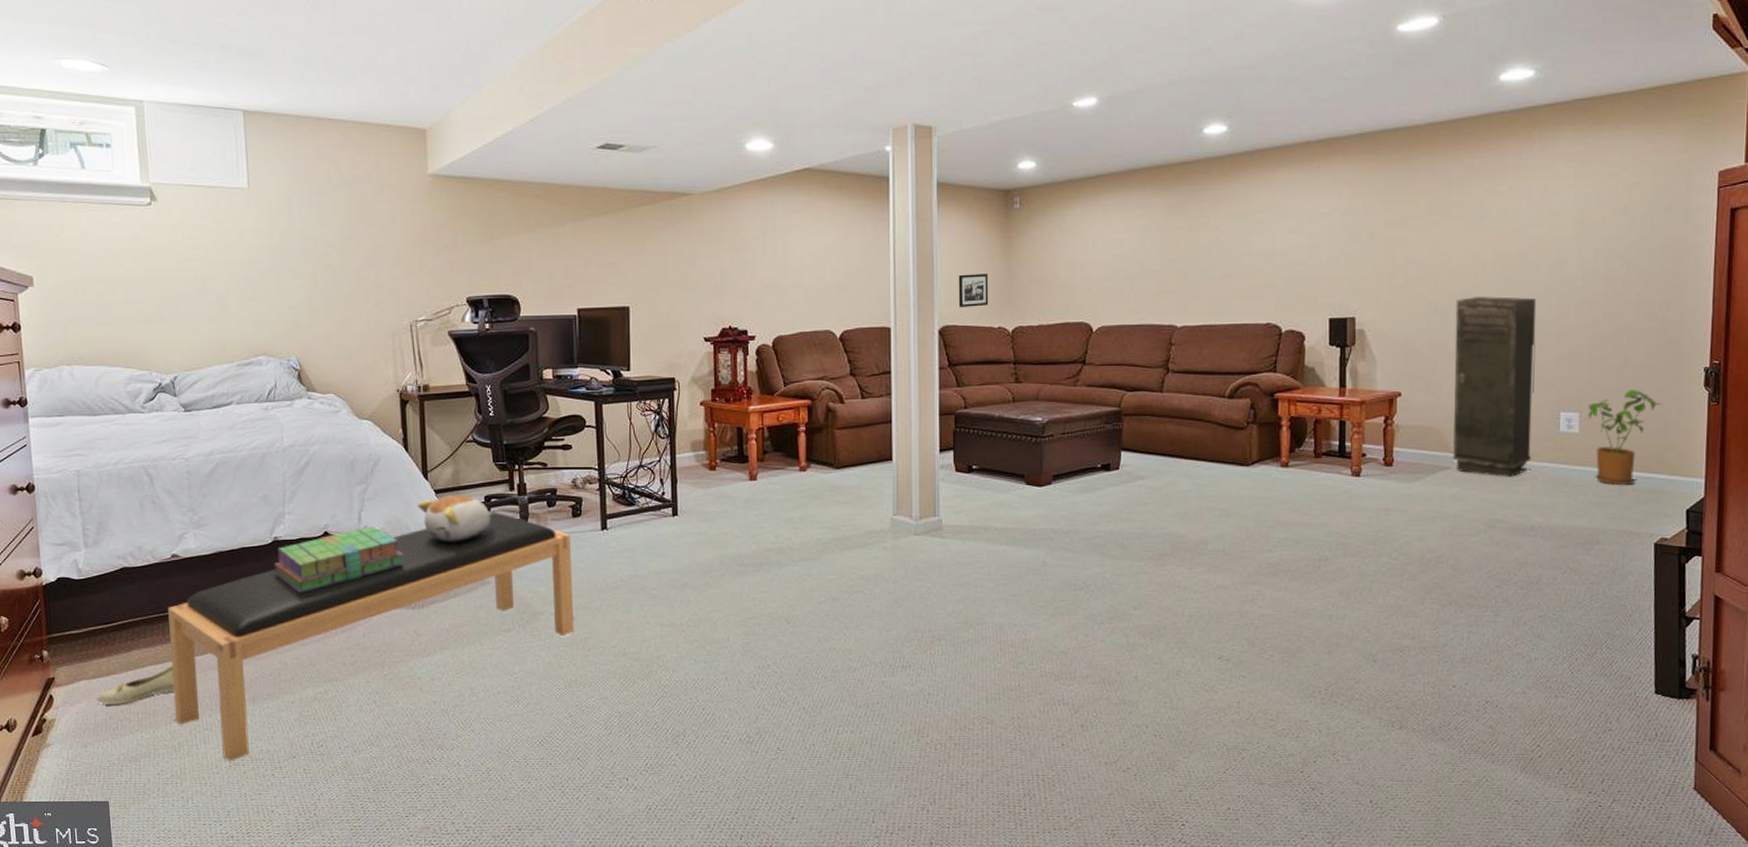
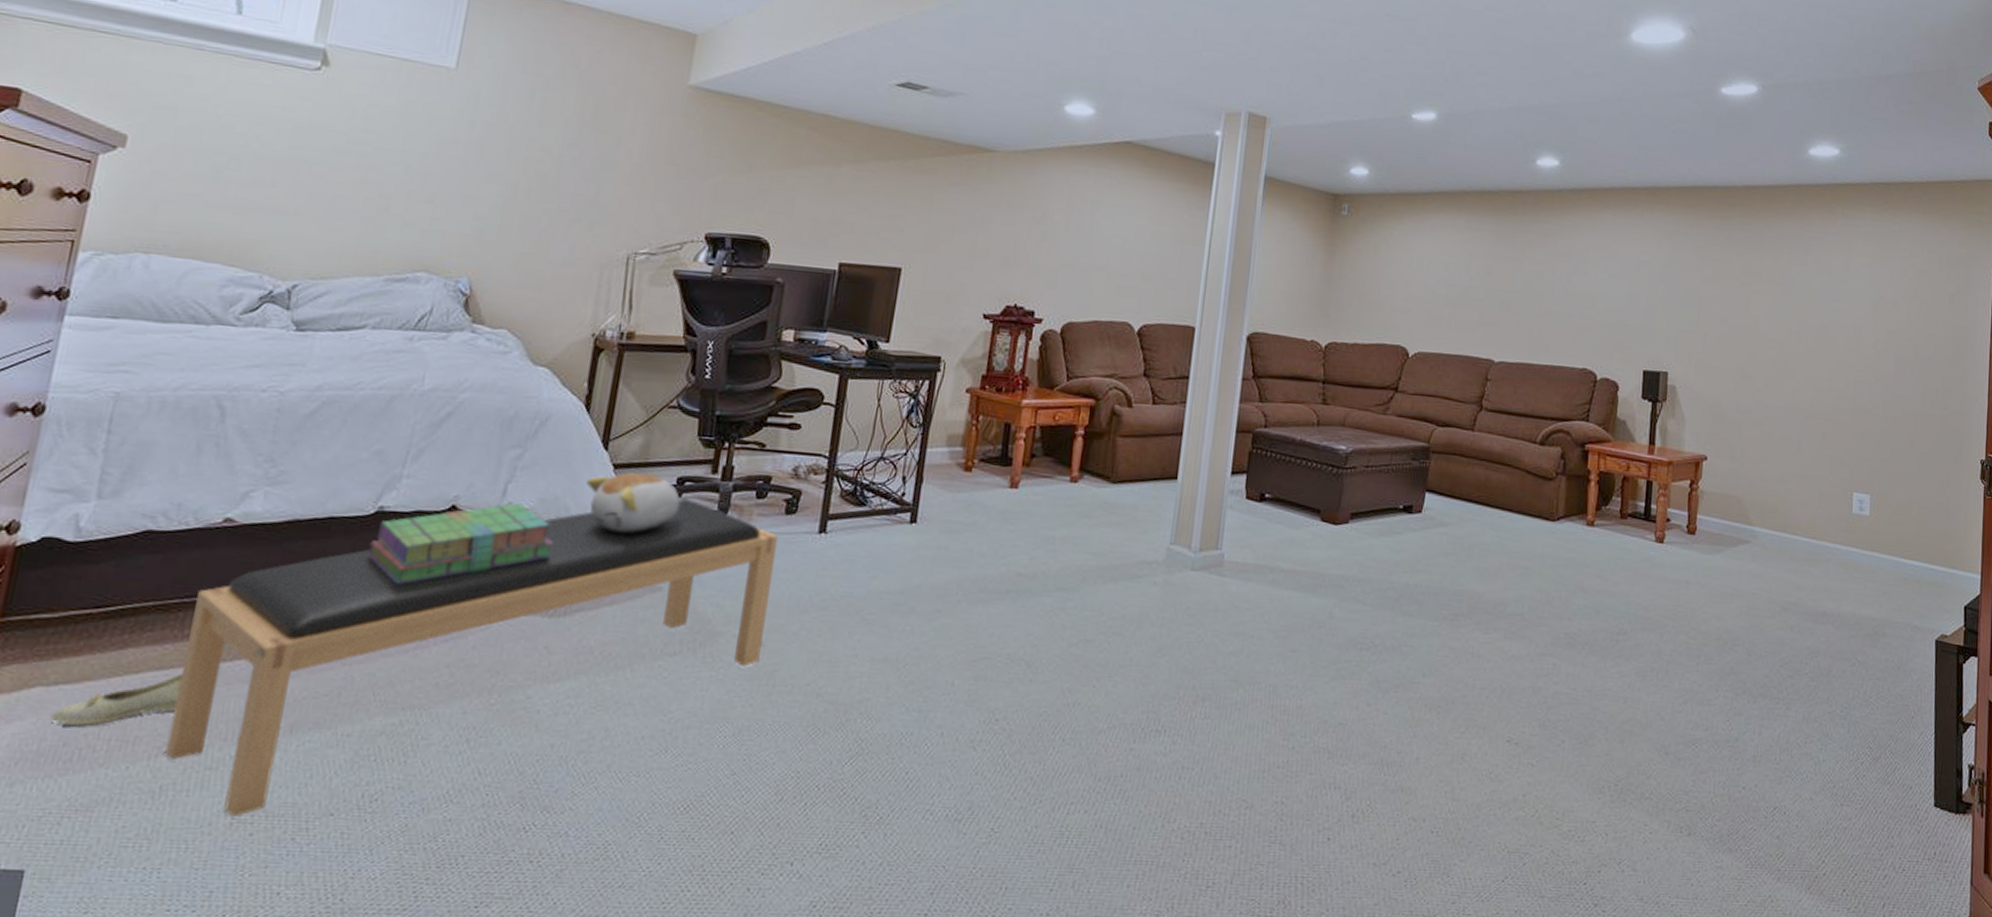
picture frame: present [958,274,989,307] -> none [1271,278,1307,316]
storage cabinet: present [1452,295,1537,477] -> none [1752,364,1835,557]
house plant: present [1588,390,1662,486] -> none [1878,475,1944,576]

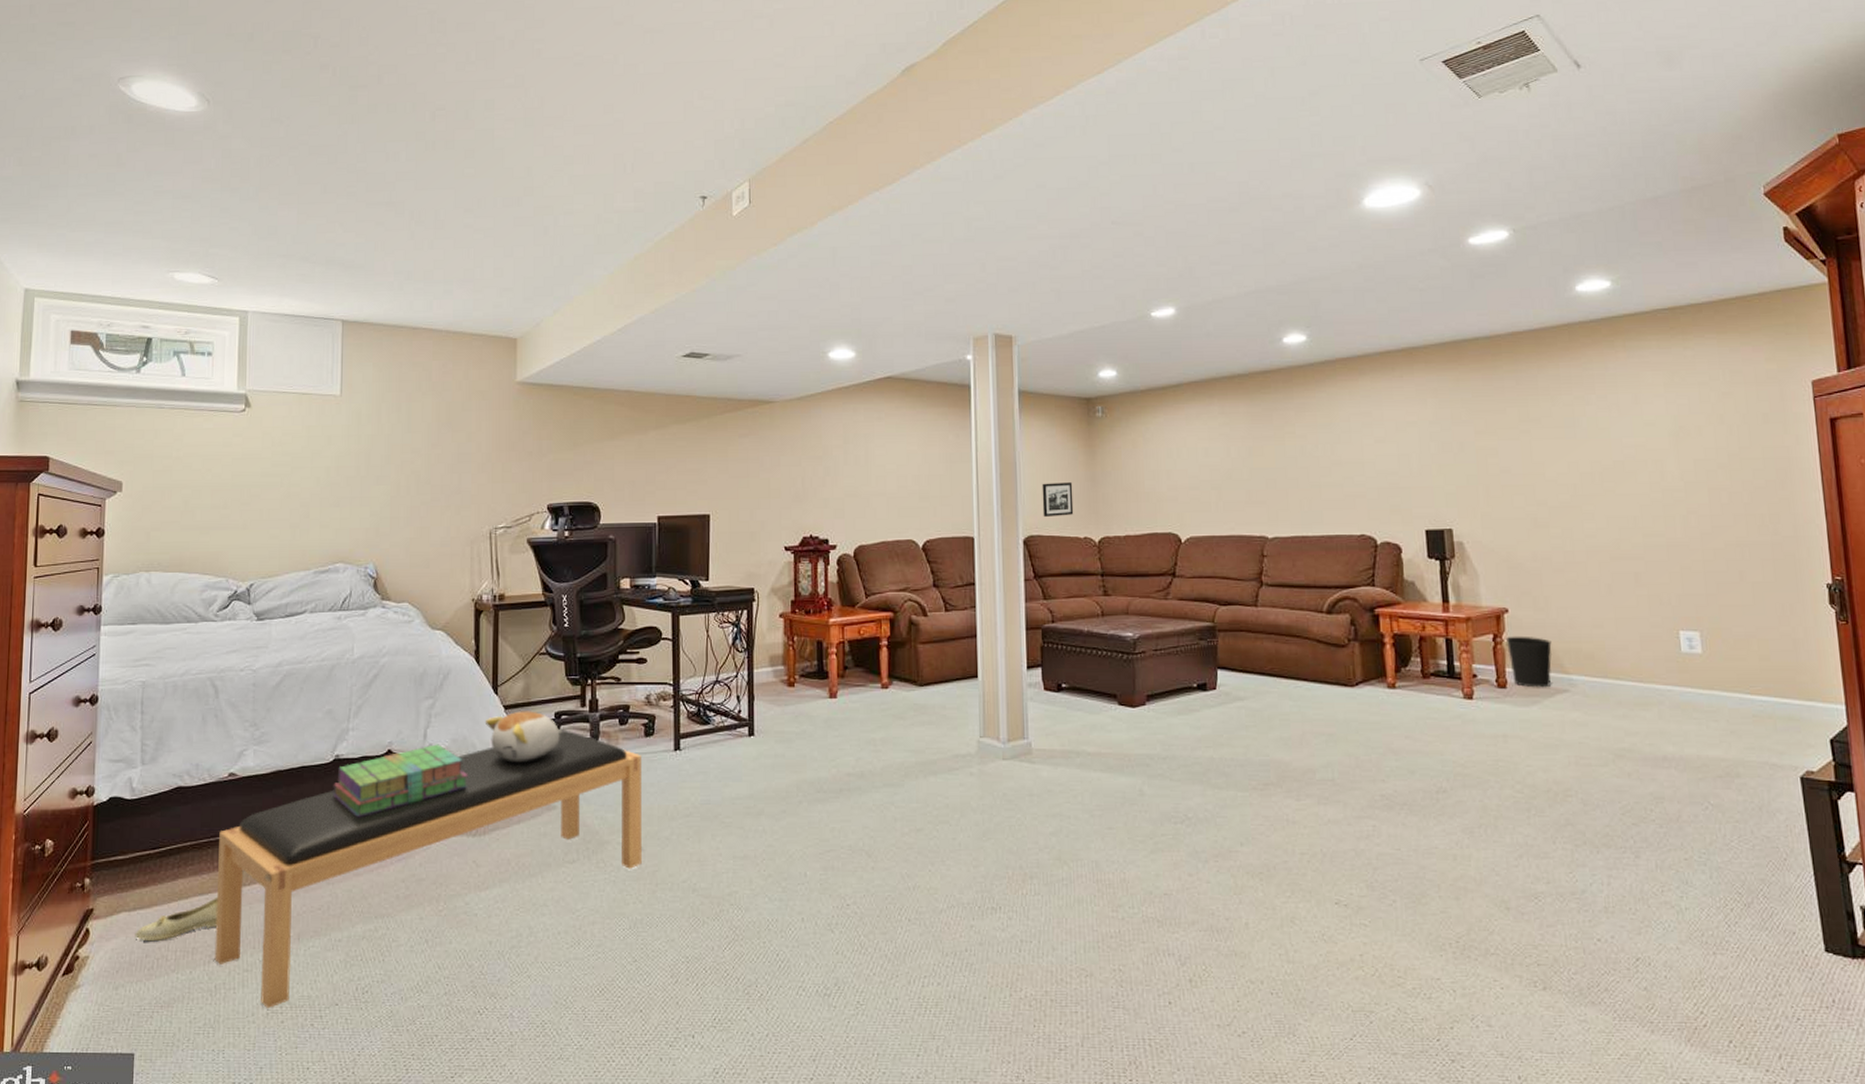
picture frame: none [1271,278,1307,316] -> present [1042,482,1074,517]
wastebasket: none [1701,483,1742,538] -> present [1505,636,1552,688]

